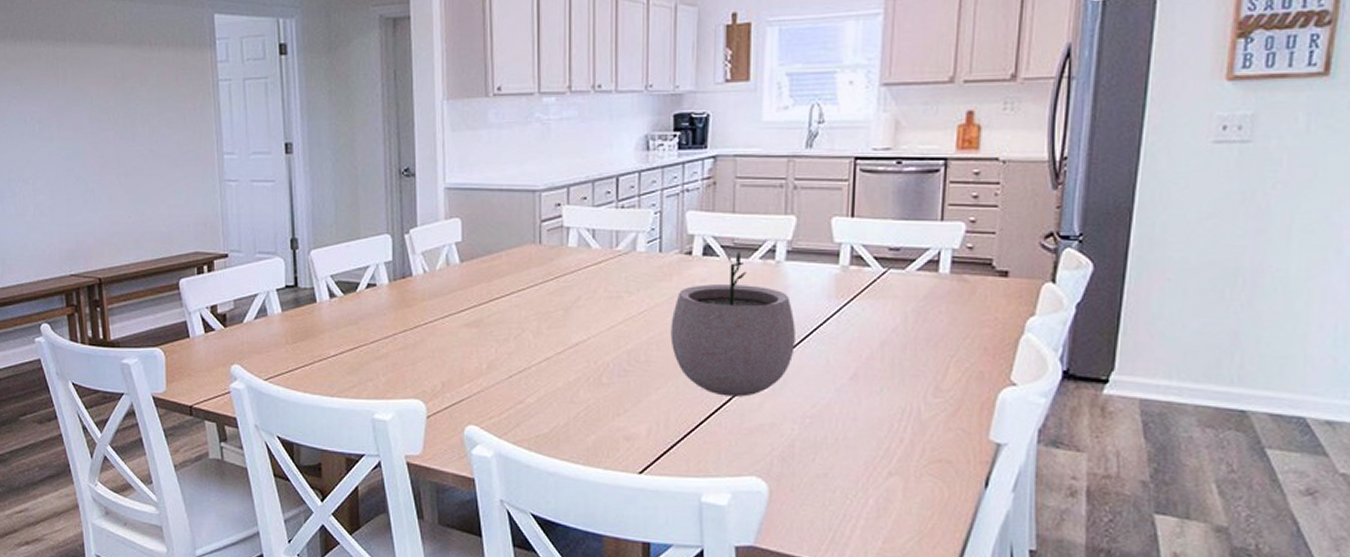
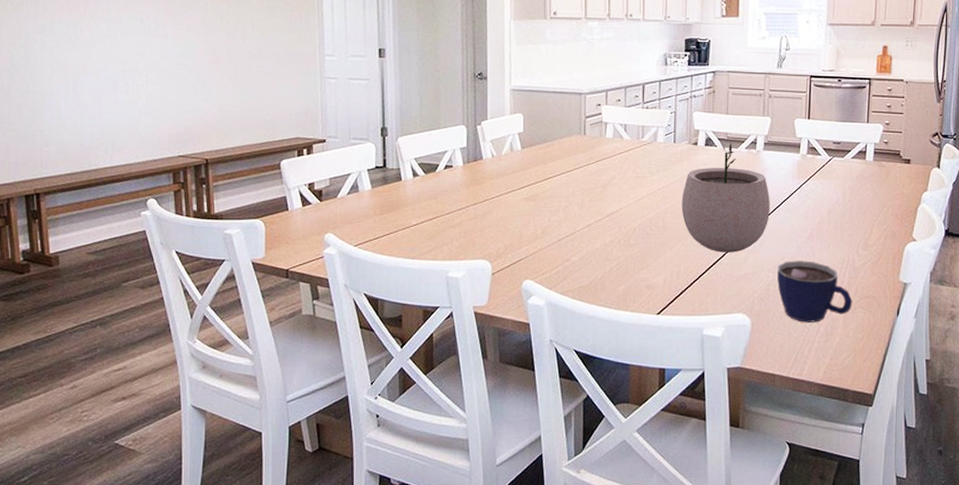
cup: none [806,408,917,493] -> present [777,260,853,323]

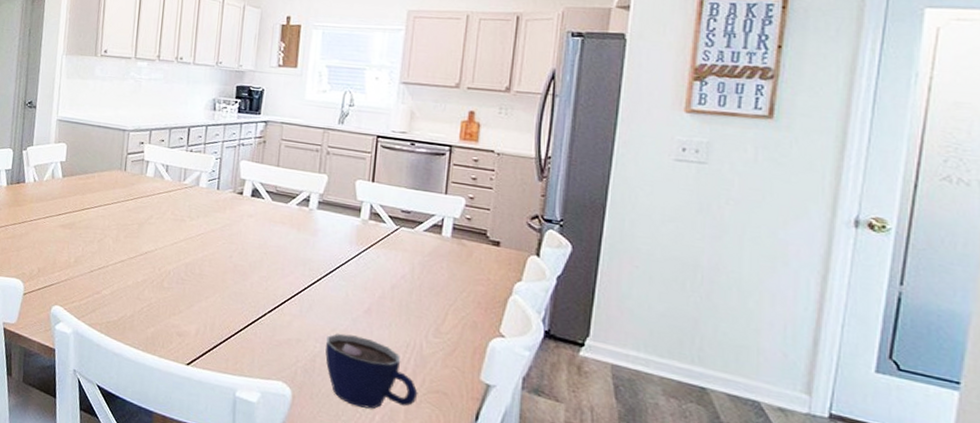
plant pot: present [681,142,770,253] -> none [220,195,322,314]

